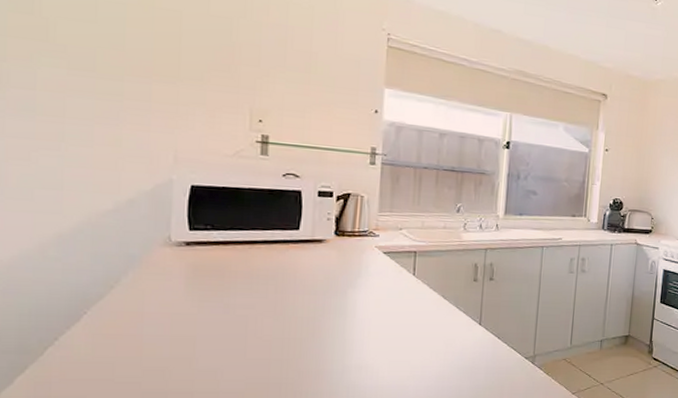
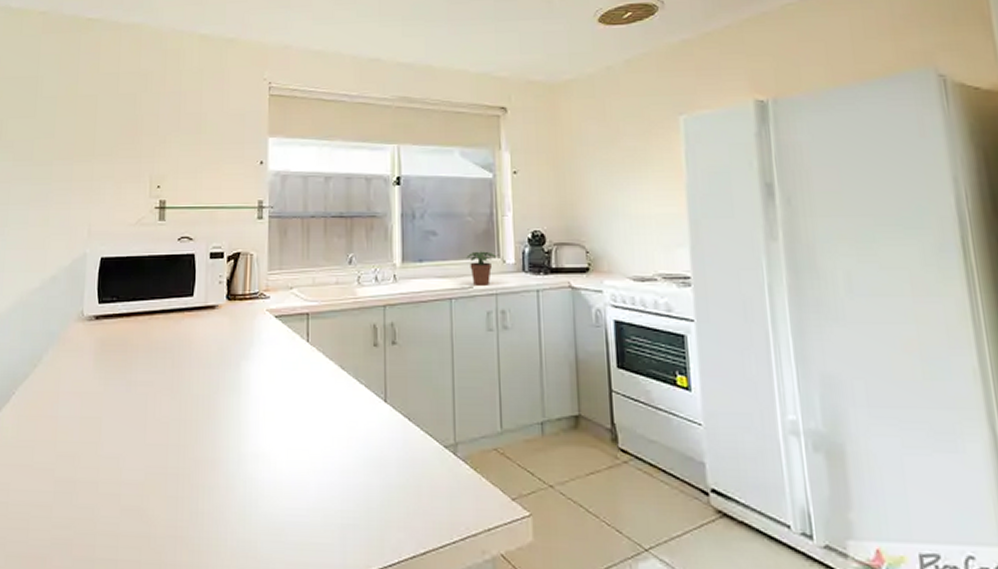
potted plant: none [559,210,583,238] -> present [466,251,496,285]

